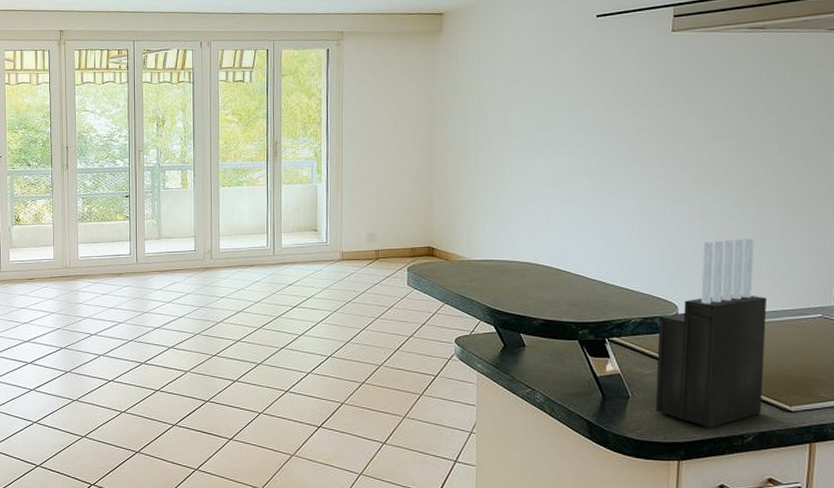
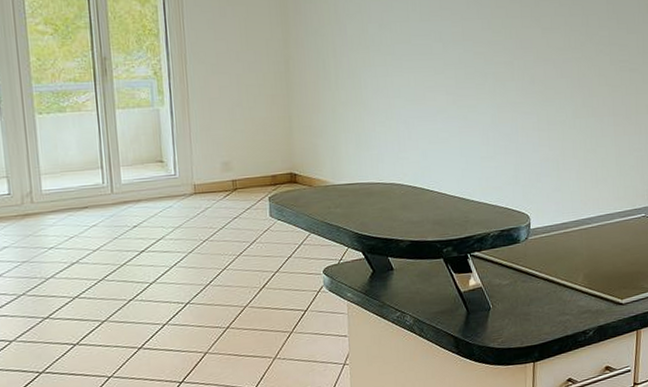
knife block: present [655,237,768,428] -> none [513,146,603,328]

